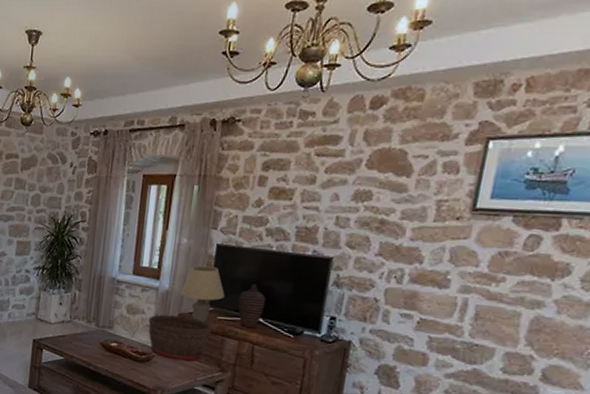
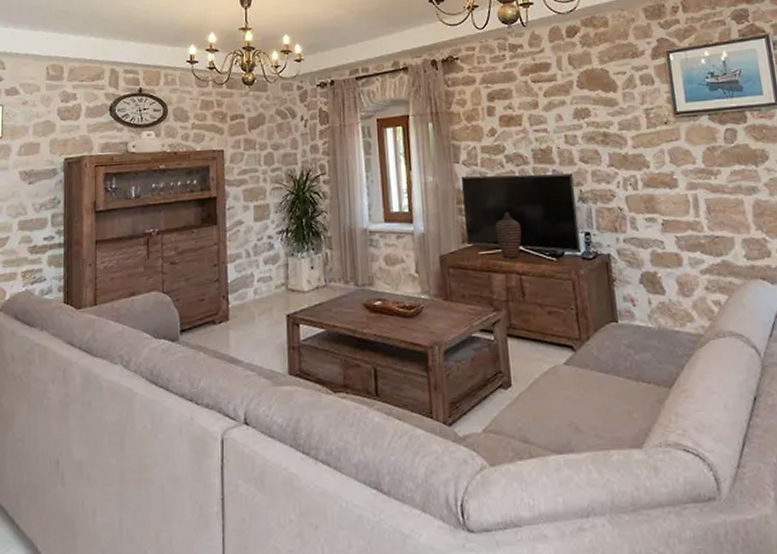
basket: present [148,314,213,362] -> none [409,257,477,308]
table lamp: present [180,265,225,322] -> none [436,200,481,261]

